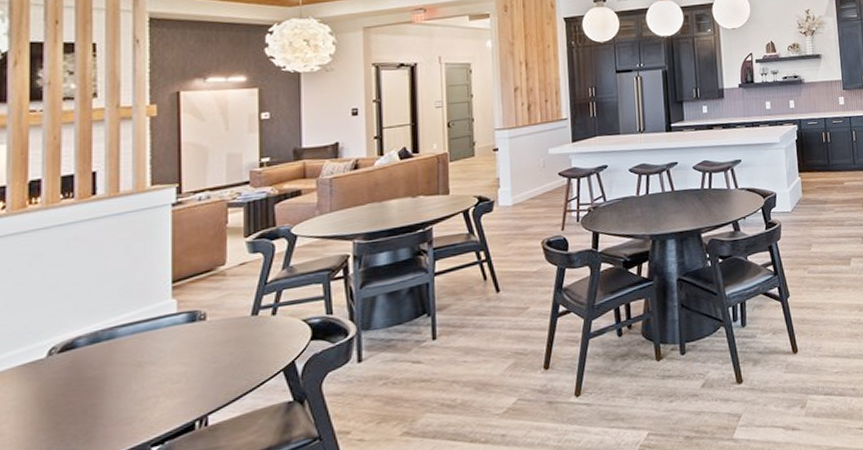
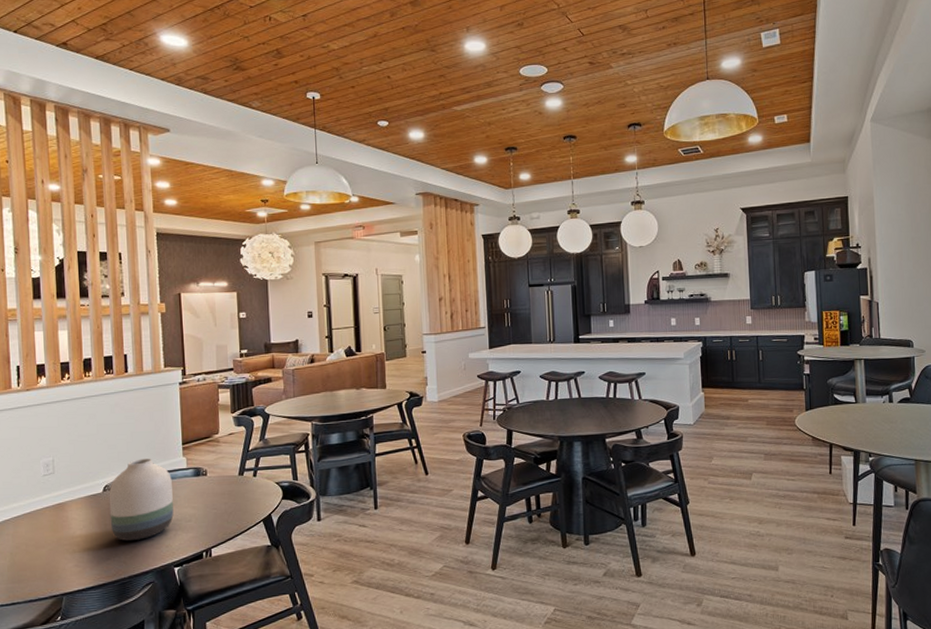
vase: none [56,304,154,420] -> present [108,458,174,541]

